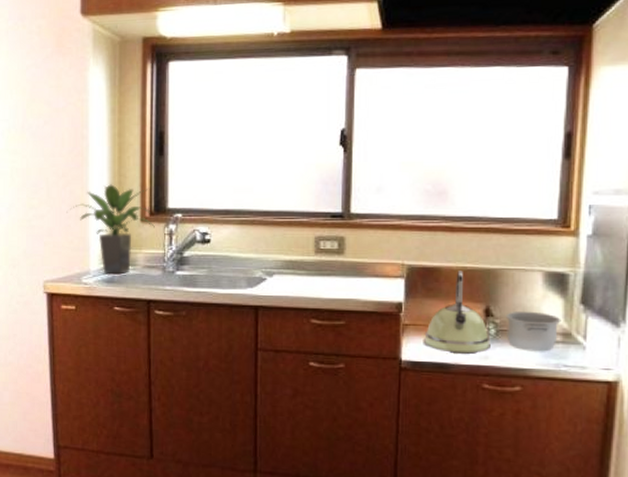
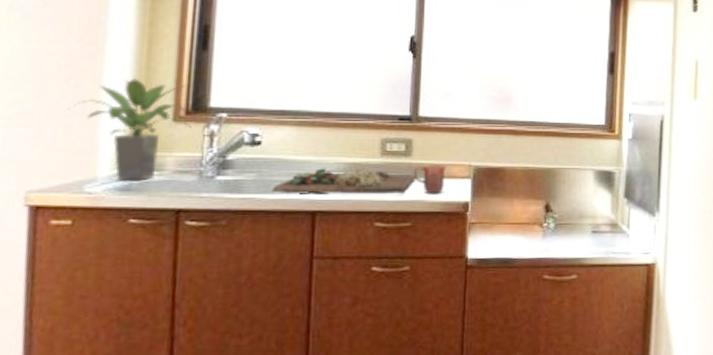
cutting board: none [220,265,349,293] -> present [271,168,416,195]
mug: none [346,262,380,292] -> present [413,164,447,193]
kettle: present [423,270,491,354] -> none [488,170,550,248]
cooking pot: present [505,311,561,352] -> none [563,205,609,242]

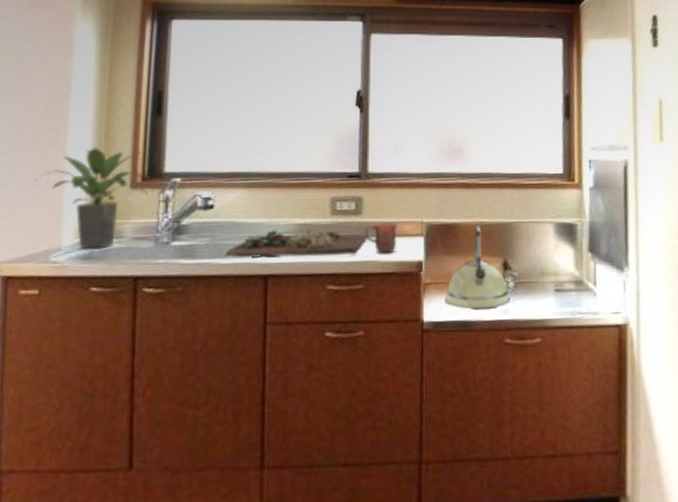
kettle: none [488,170,550,248] -> present [444,226,510,310]

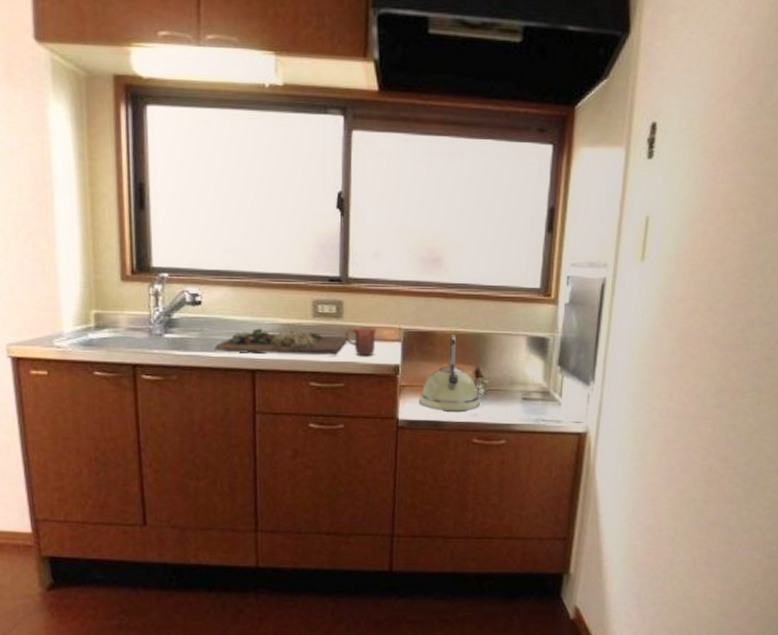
potted plant: present [35,147,147,250] -> none [30,238,138,337]

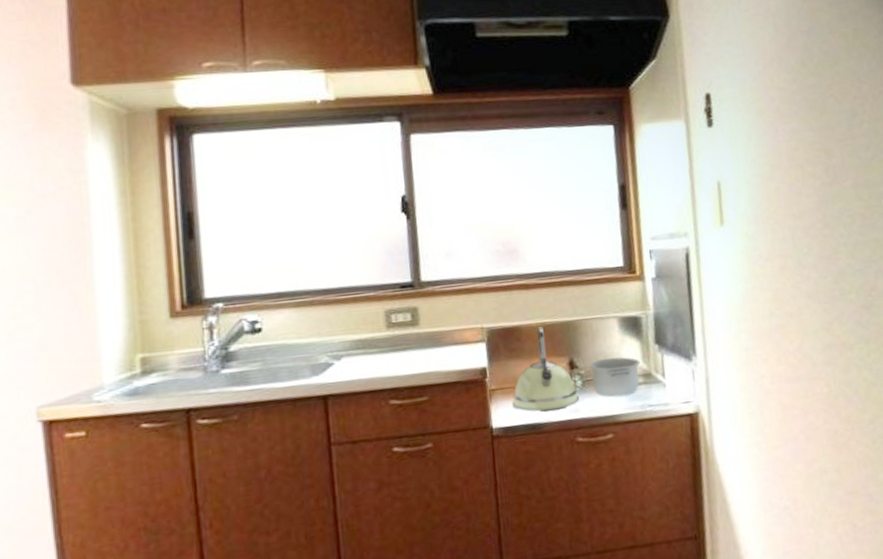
cutting board: present [214,328,347,356] -> none [278,344,427,381]
mug: present [345,326,378,355] -> none [423,329,458,363]
cooking pot: none [493,372,541,409] -> present [589,357,641,398]

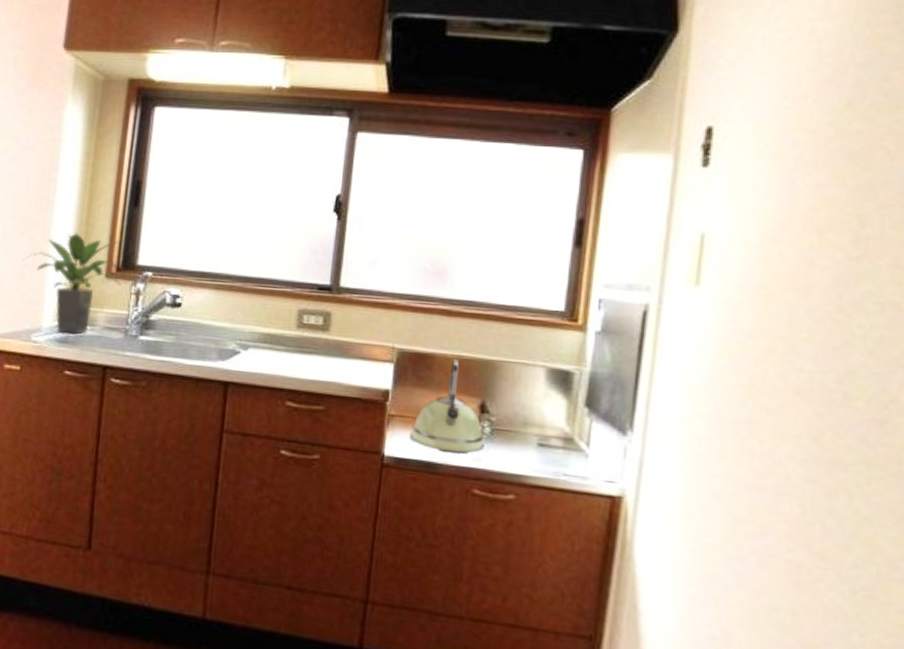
potted plant: none [65,278,189,385] -> present [22,233,121,335]
cooking pot: present [589,357,641,398] -> none [502,409,563,458]

